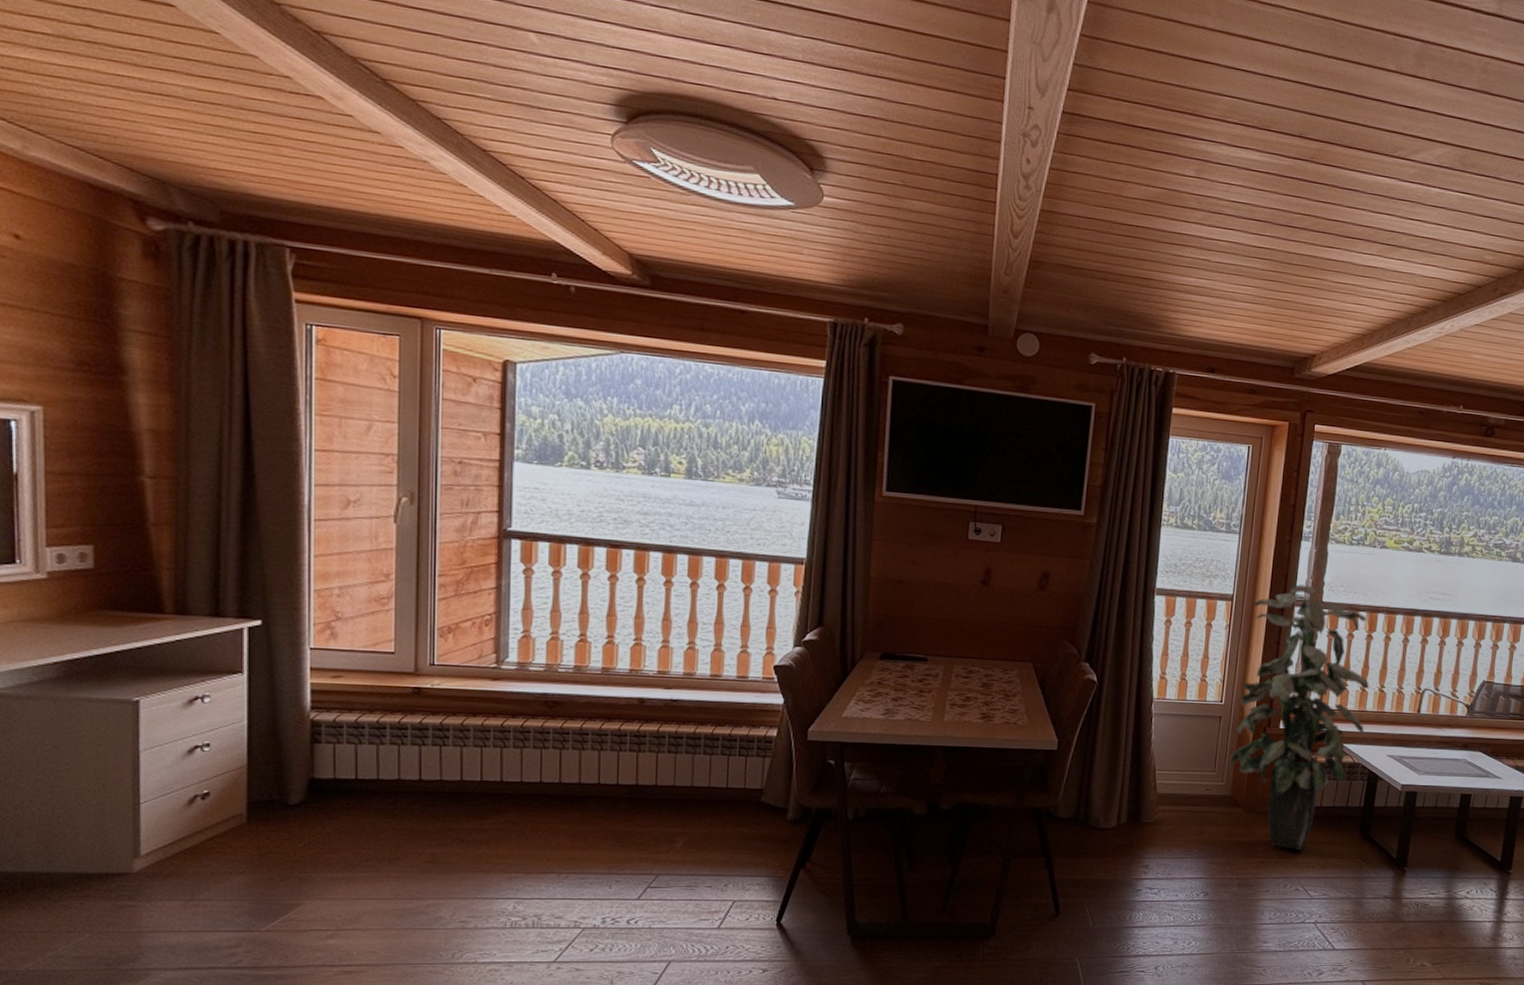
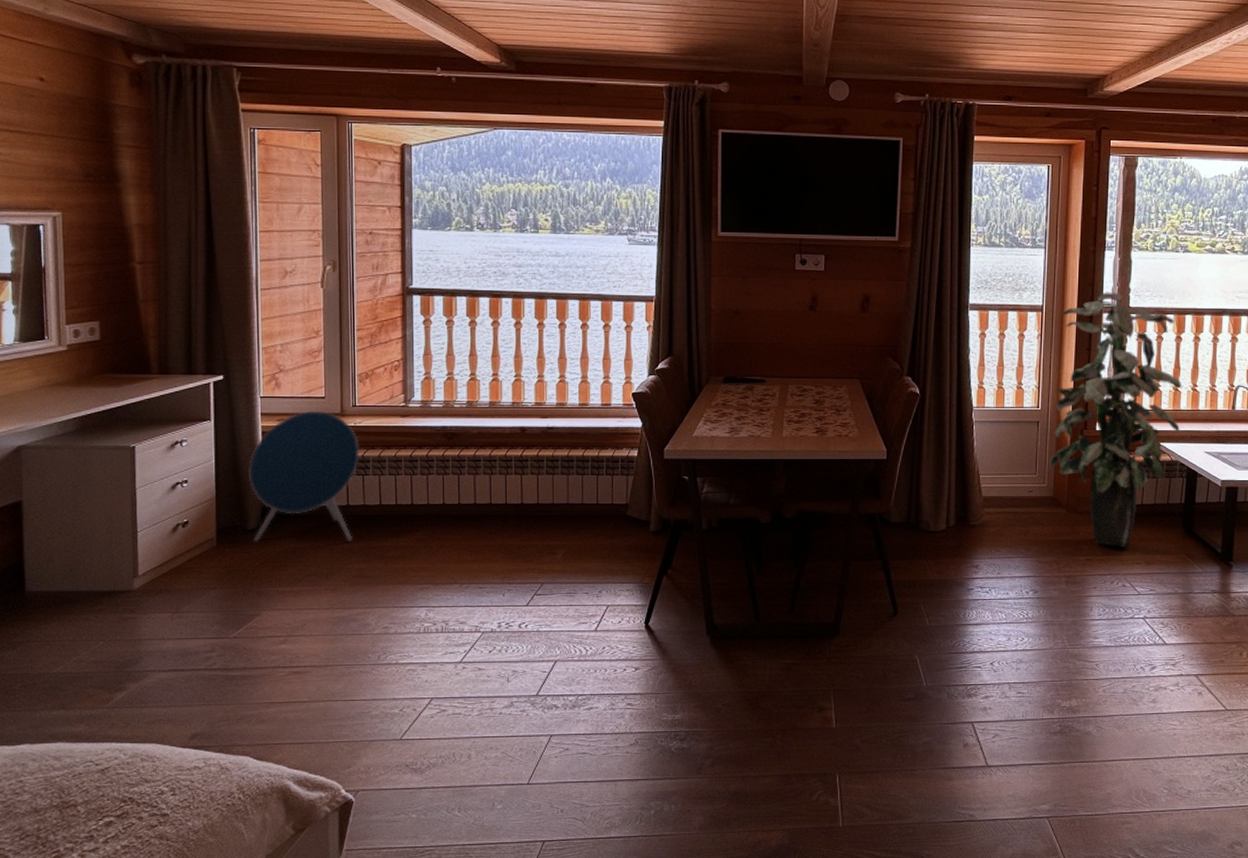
speaker: none [292,667,437,822] -> present [249,410,360,542]

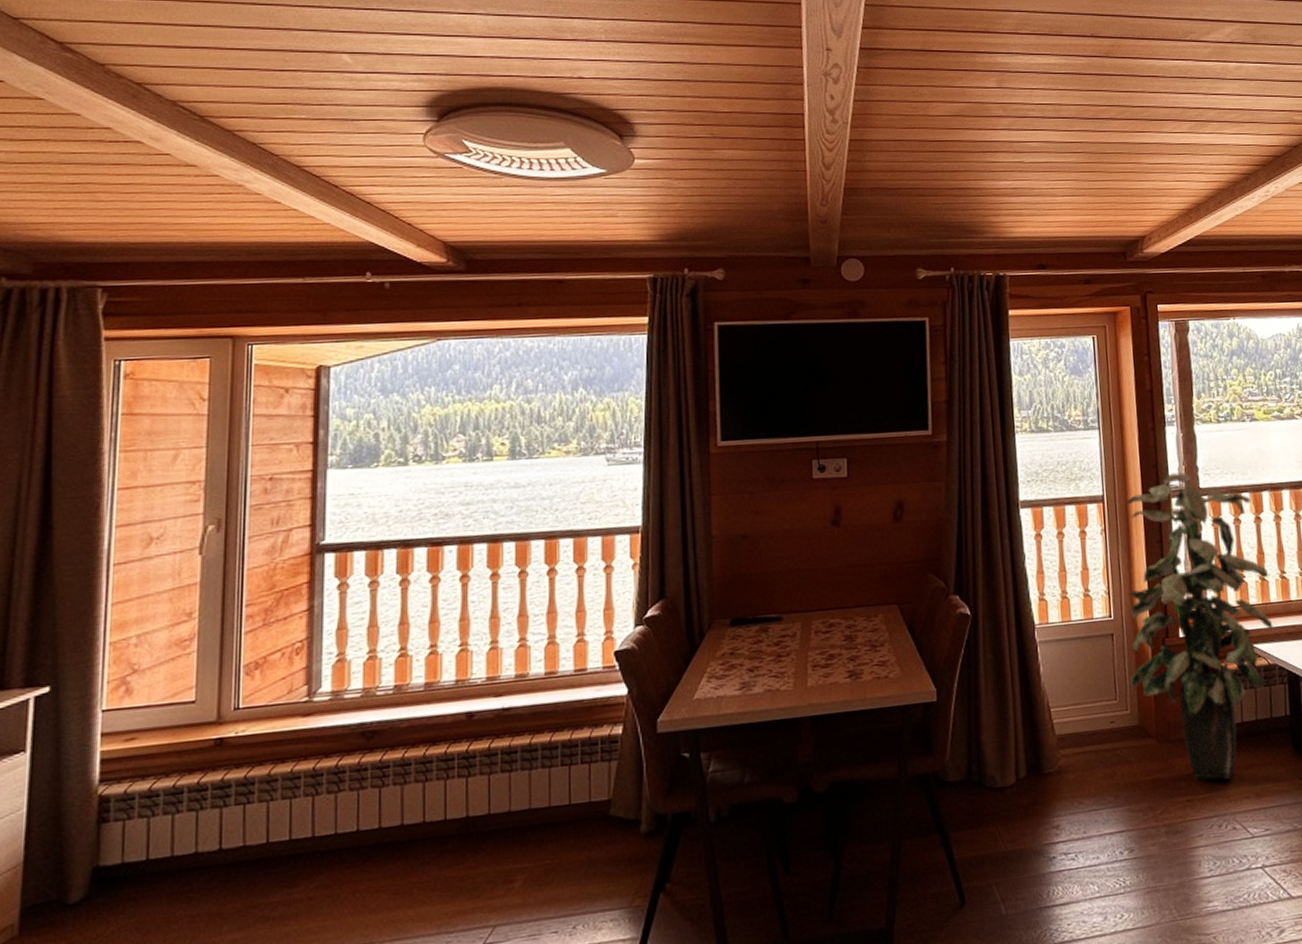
speaker: present [249,410,360,542] -> none [75,720,241,921]

